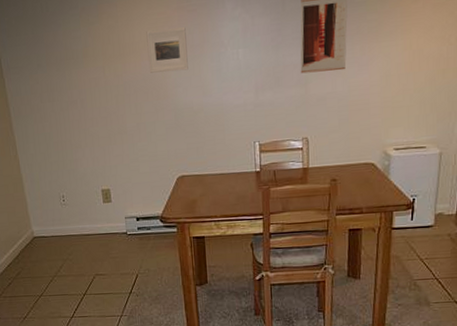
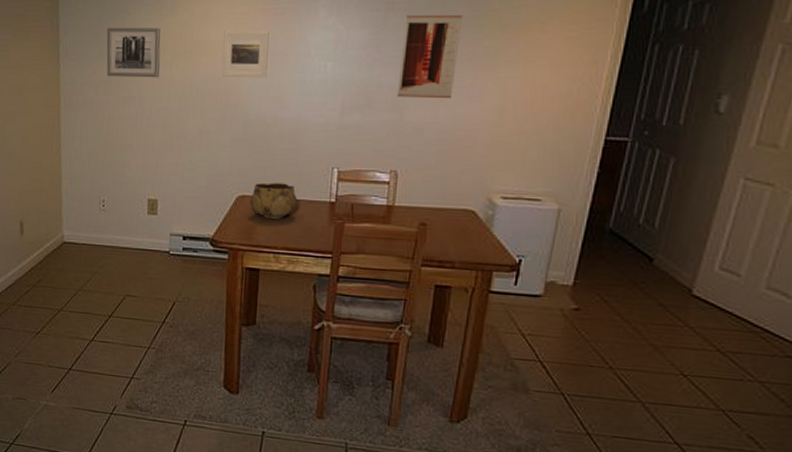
wall art: none [42,35,96,85] -> present [106,27,161,78]
decorative bowl: none [188,160,229,193] -> present [250,182,298,219]

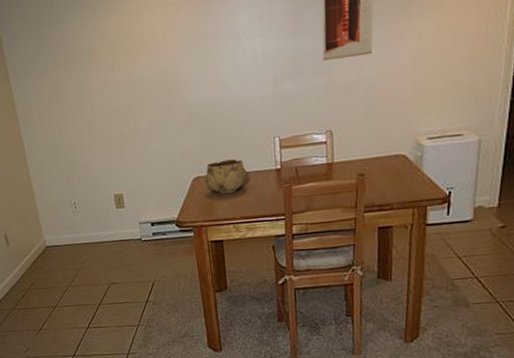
wall art: present [106,27,161,78] -> none [47,32,105,88]
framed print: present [222,30,269,78] -> none [156,18,202,69]

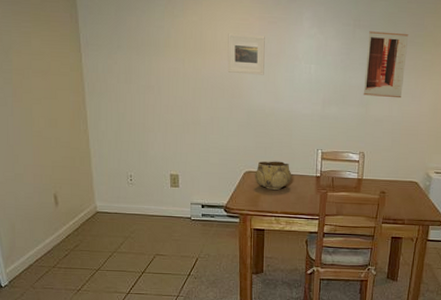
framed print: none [156,18,202,69] -> present [227,33,265,75]

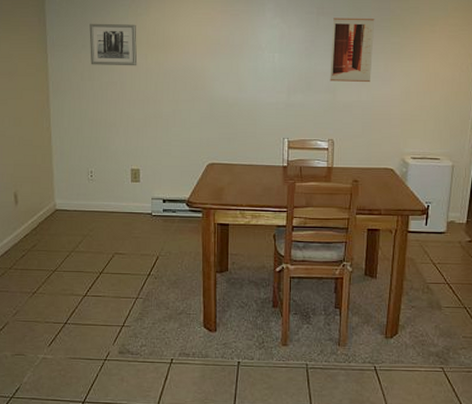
wall art: none [124,22,175,71] -> present [89,23,138,66]
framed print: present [227,33,265,75] -> none [190,27,227,66]
decorative bowl: present [255,161,292,190] -> none [218,152,257,181]

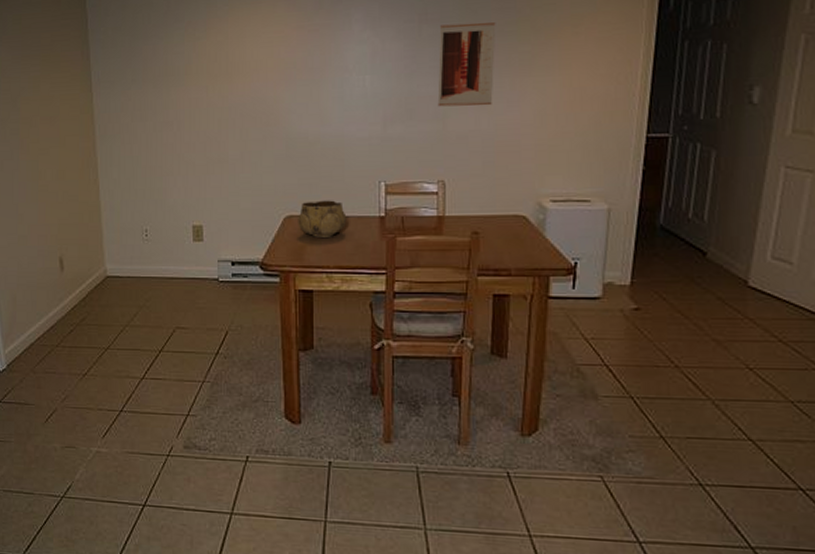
wall art: present [89,23,138,66] -> none [139,50,197,103]
decorative bowl: none [218,152,257,181] -> present [298,200,347,237]

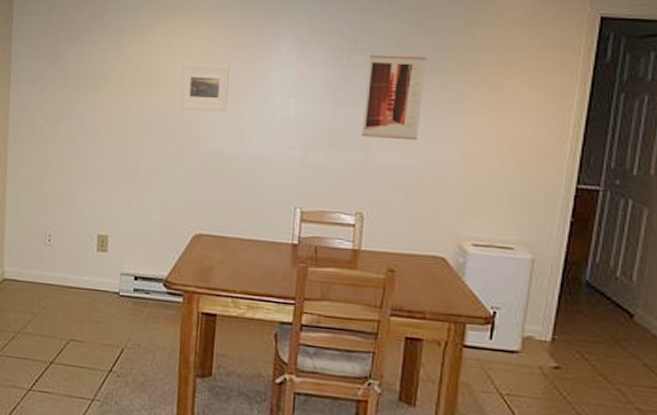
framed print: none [259,48,305,97] -> present [180,63,230,112]
decorative bowl: present [298,200,347,237] -> none [207,221,258,261]

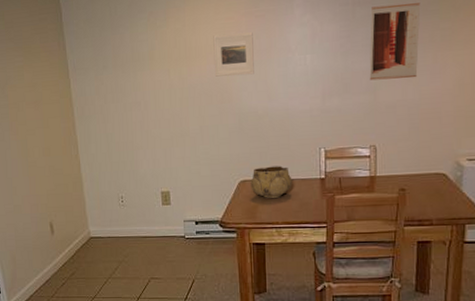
decorative bowl: none [207,221,258,261] -> present [250,166,293,198]

